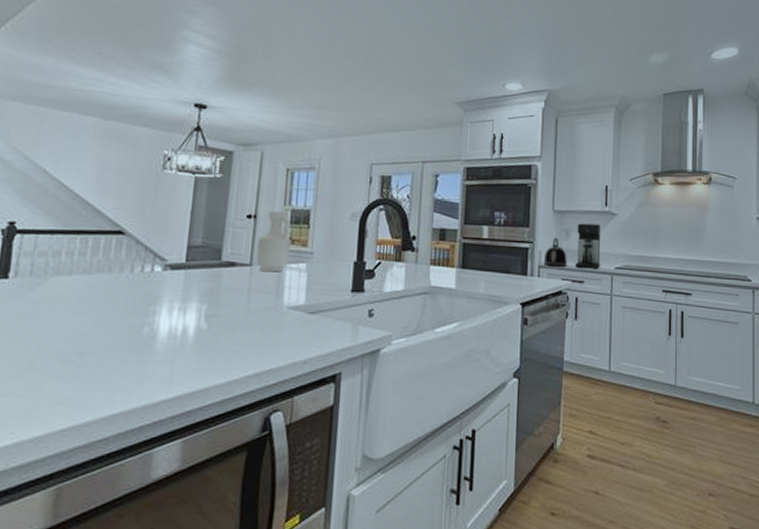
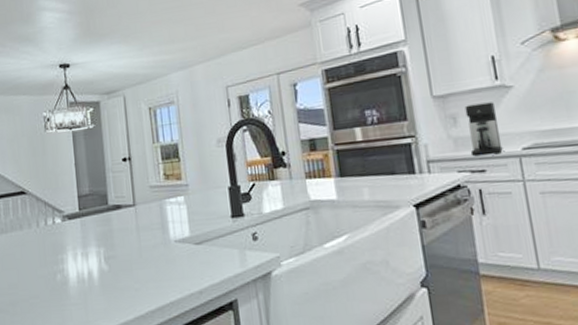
ceramic jug: present [256,211,291,273] -> none [136,149,167,210]
kettle: present [543,236,567,267] -> none [431,125,461,160]

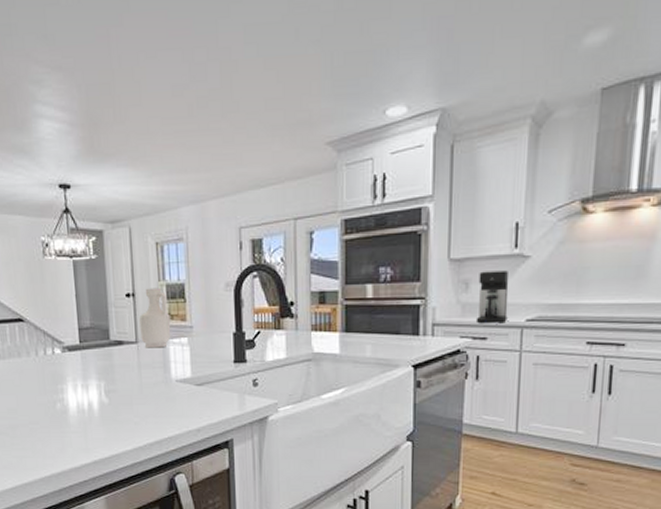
ceramic jug: none [136,149,167,210] -> present [139,287,171,348]

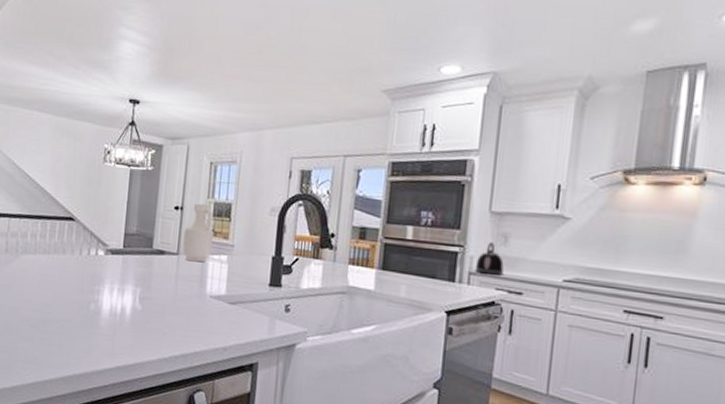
kettle: none [438,289,466,323] -> present [474,241,504,275]
coffee maker: present [475,270,509,324] -> none [512,227,548,281]

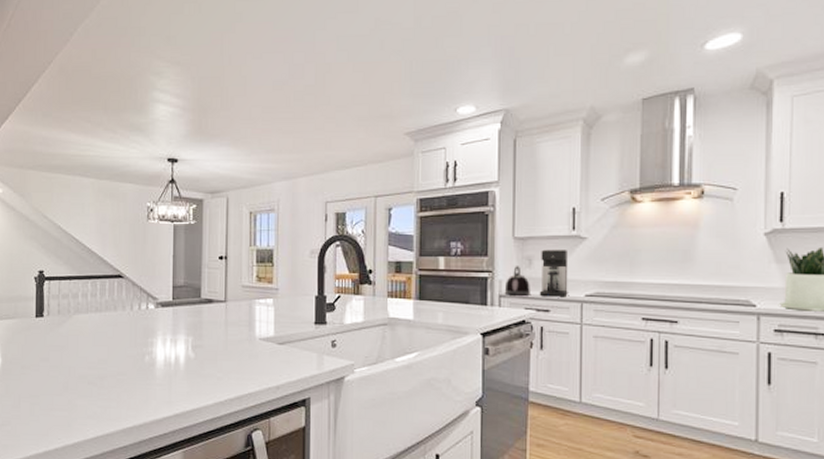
ceramic jug: present [182,203,214,263] -> none [230,252,258,308]
coffee maker: none [512,227,548,281] -> present [539,249,569,298]

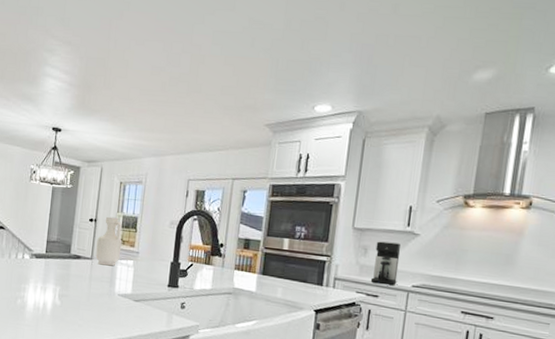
ceramic jug: none [230,252,258,308] -> present [95,216,122,266]
kettle: present [504,265,530,296] -> none [339,252,364,281]

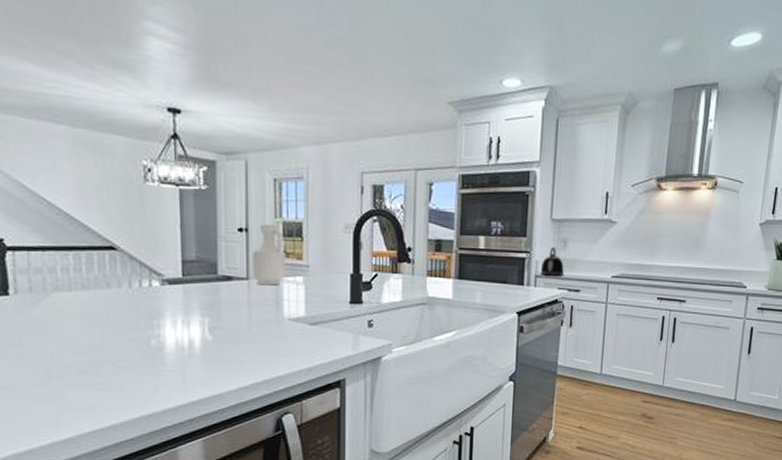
kettle: none [339,252,364,281] -> present [540,246,564,276]
coffee maker: present [370,241,401,286] -> none [571,232,599,278]

